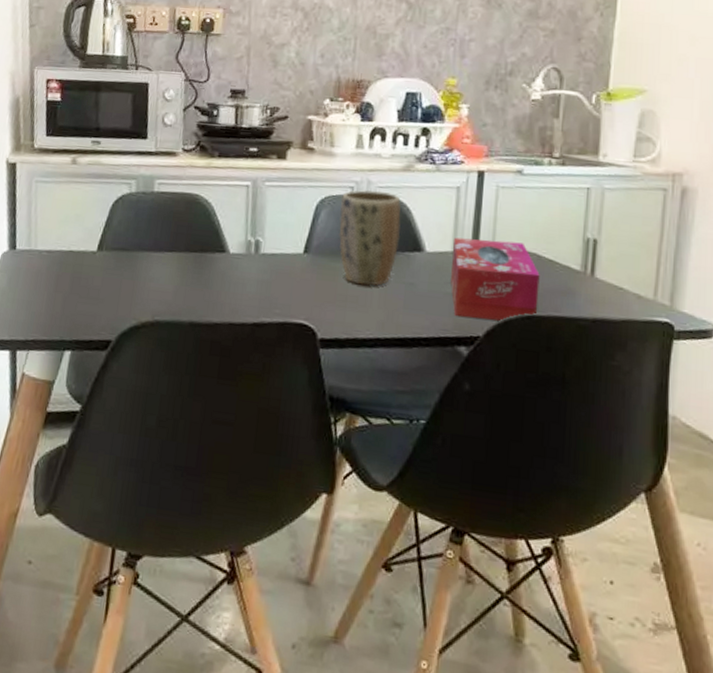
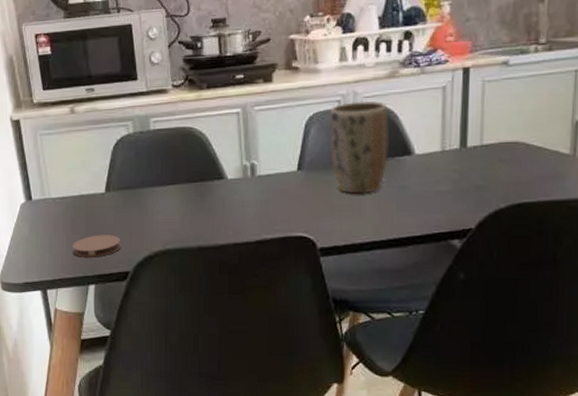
coaster: none [52,296,107,321] -> present [73,235,121,258]
tissue box: present [451,237,540,321] -> none [441,134,529,213]

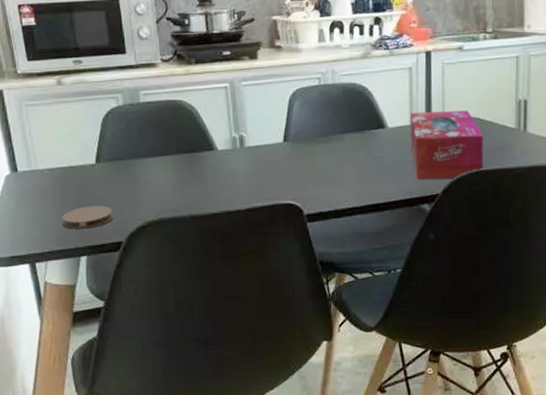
plant pot: present [328,101,390,194] -> none [310,78,365,164]
tissue box: none [441,134,529,213] -> present [411,110,484,180]

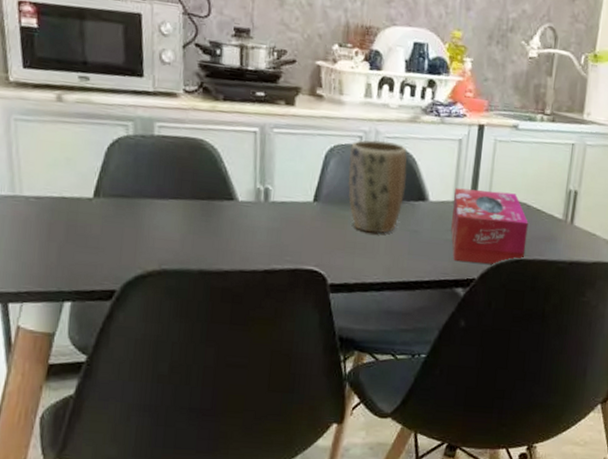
coaster: present [62,206,113,229] -> none [46,245,108,271]
plant pot: none [310,78,365,164] -> present [347,139,407,233]

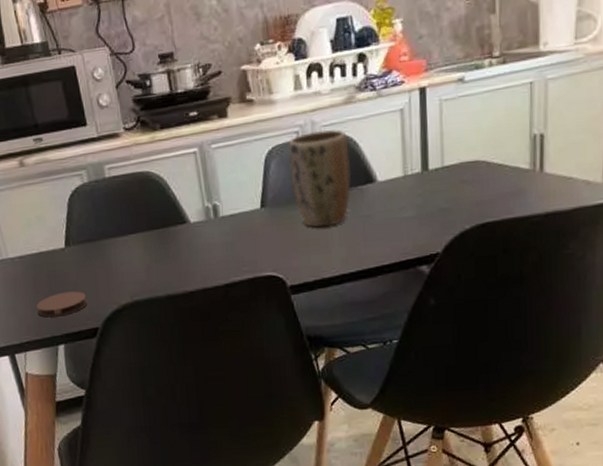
coaster: none [46,245,108,271] -> present [37,291,88,318]
tissue box: present [451,188,528,264] -> none [404,153,491,239]

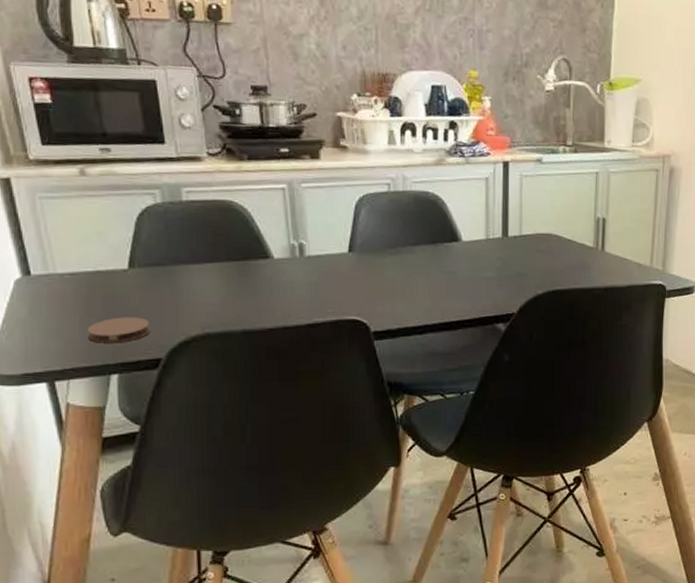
plant pot: present [287,129,352,228] -> none [378,185,439,278]

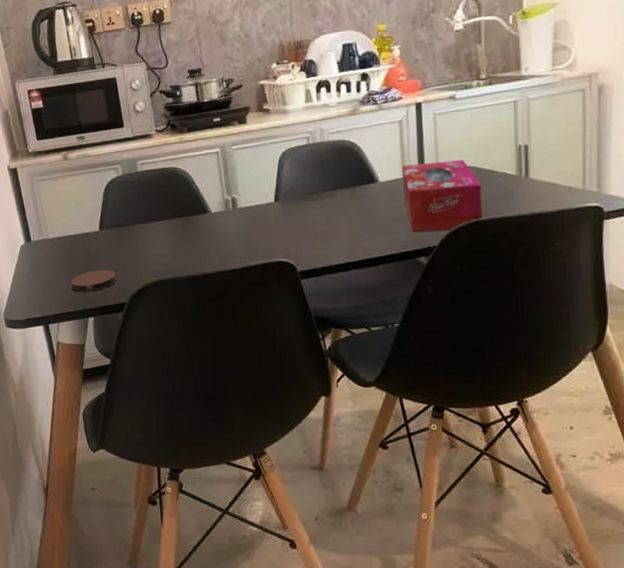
tissue box: none [486,225,561,298] -> present [402,160,483,233]

